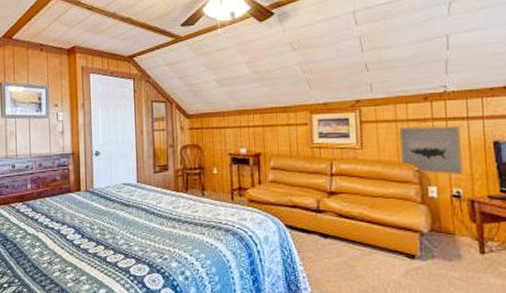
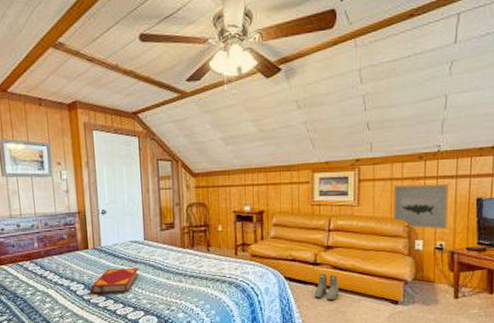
hardback book: none [81,211,131,238] -> present [90,267,139,294]
boots: none [318,223,347,253] -> present [314,274,339,301]

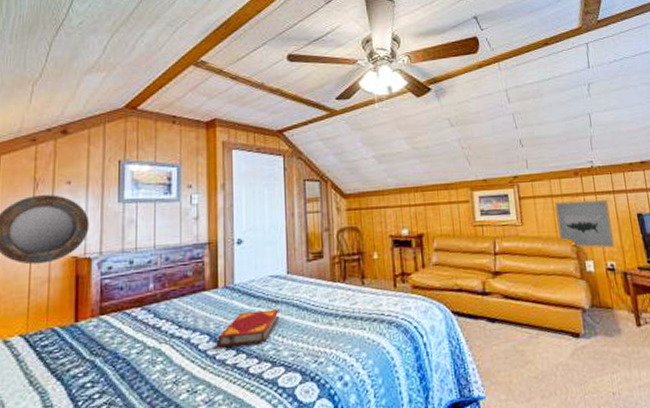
boots: present [314,274,339,301] -> none [486,305,514,338]

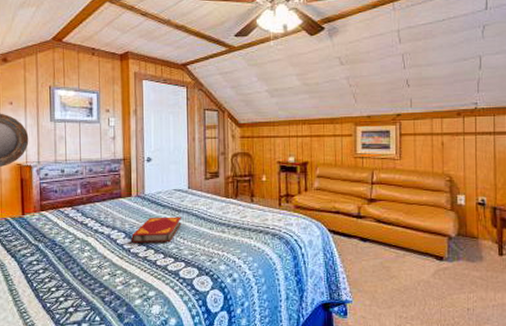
wall art: present [555,199,616,248] -> none [434,140,489,185]

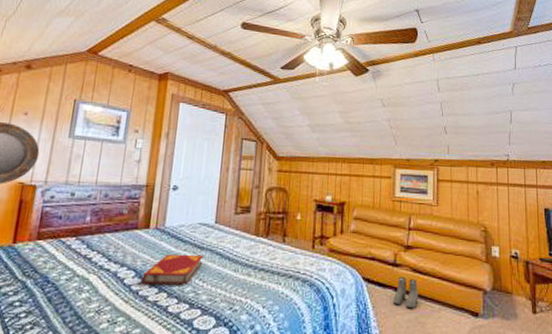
boots: none [358,228,384,255] -> present [393,277,419,309]

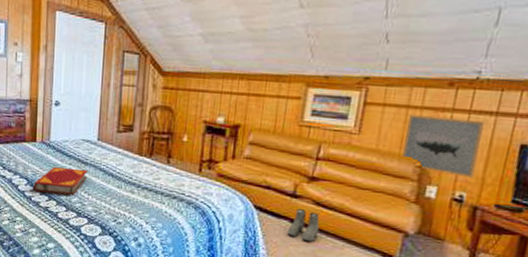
wall art: none [470,189,521,237] -> present [402,115,485,178]

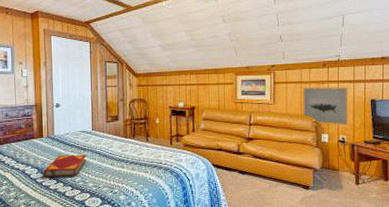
boots: present [287,209,320,242] -> none [238,162,259,186]

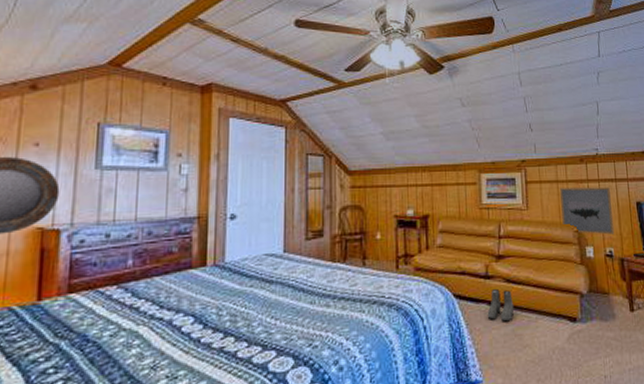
hardback book: present [43,154,87,177] -> none [203,289,274,329]
boots: none [238,162,259,186] -> present [487,289,514,322]

